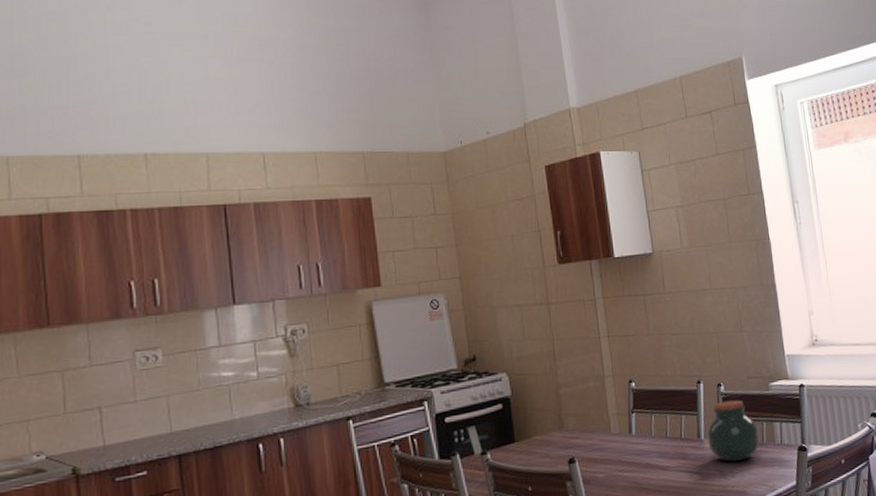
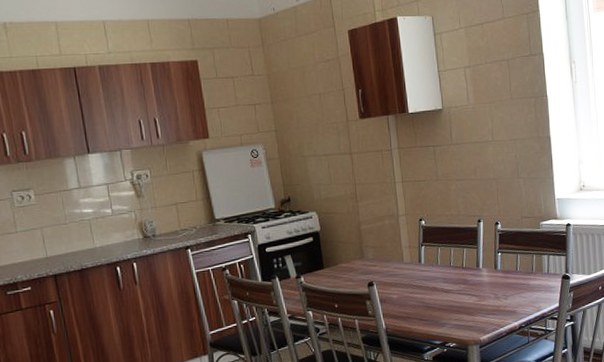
jar: present [707,400,760,462] -> none [485,236,530,287]

